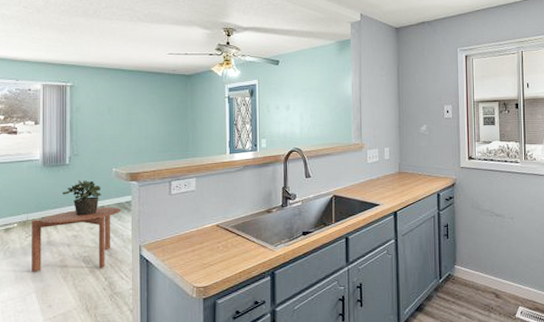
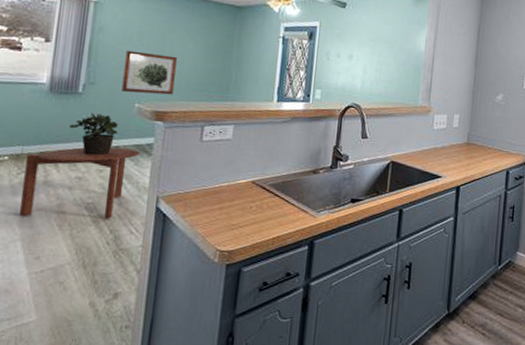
wall art: none [100,124,142,160] -> present [121,50,177,95]

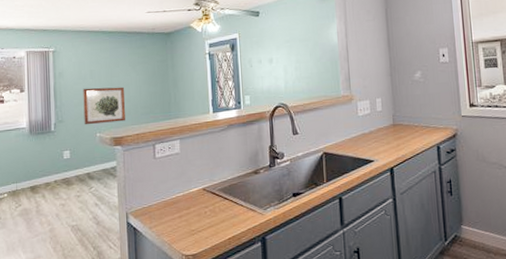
side table: present [20,147,141,219] -> none [21,173,108,243]
potted plant: present [70,112,119,156] -> none [49,146,87,184]

